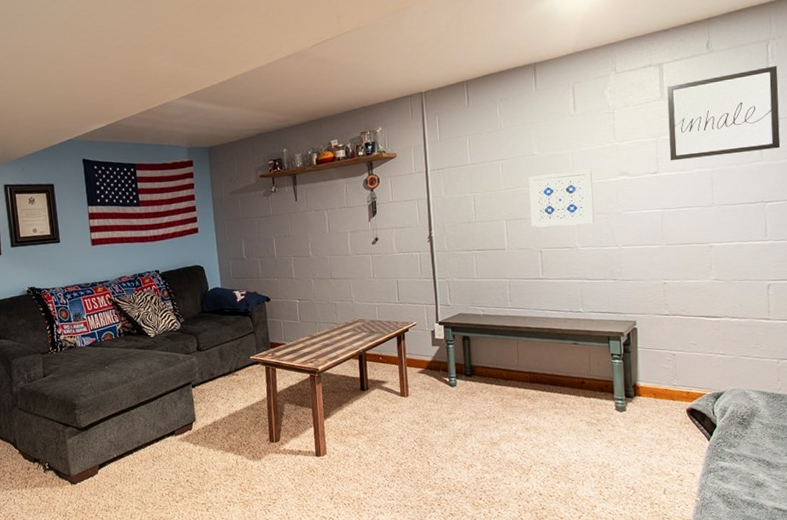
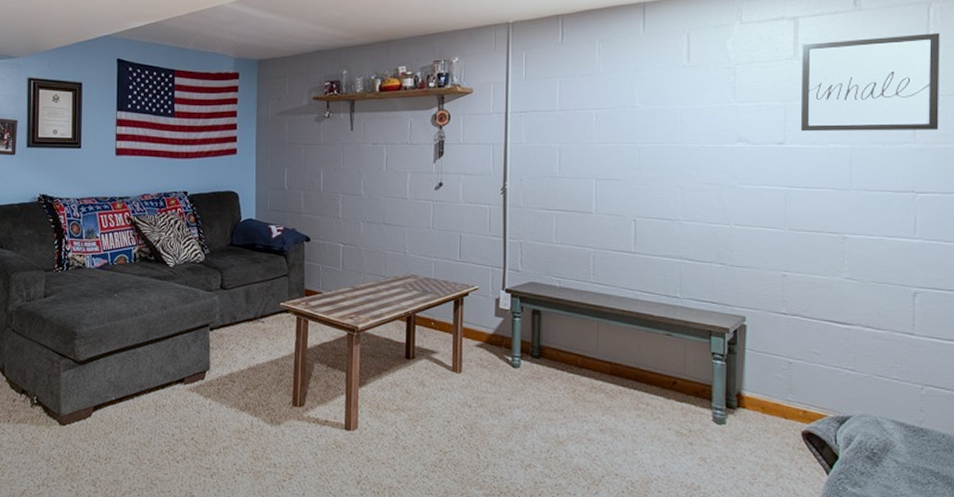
wall art: present [528,169,595,228] -> none [626,131,703,195]

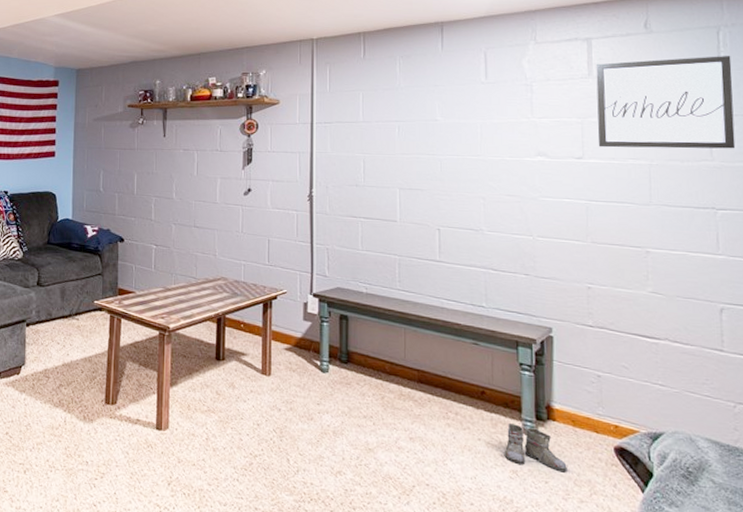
boots: none [684,412,755,458] -> present [494,423,567,473]

